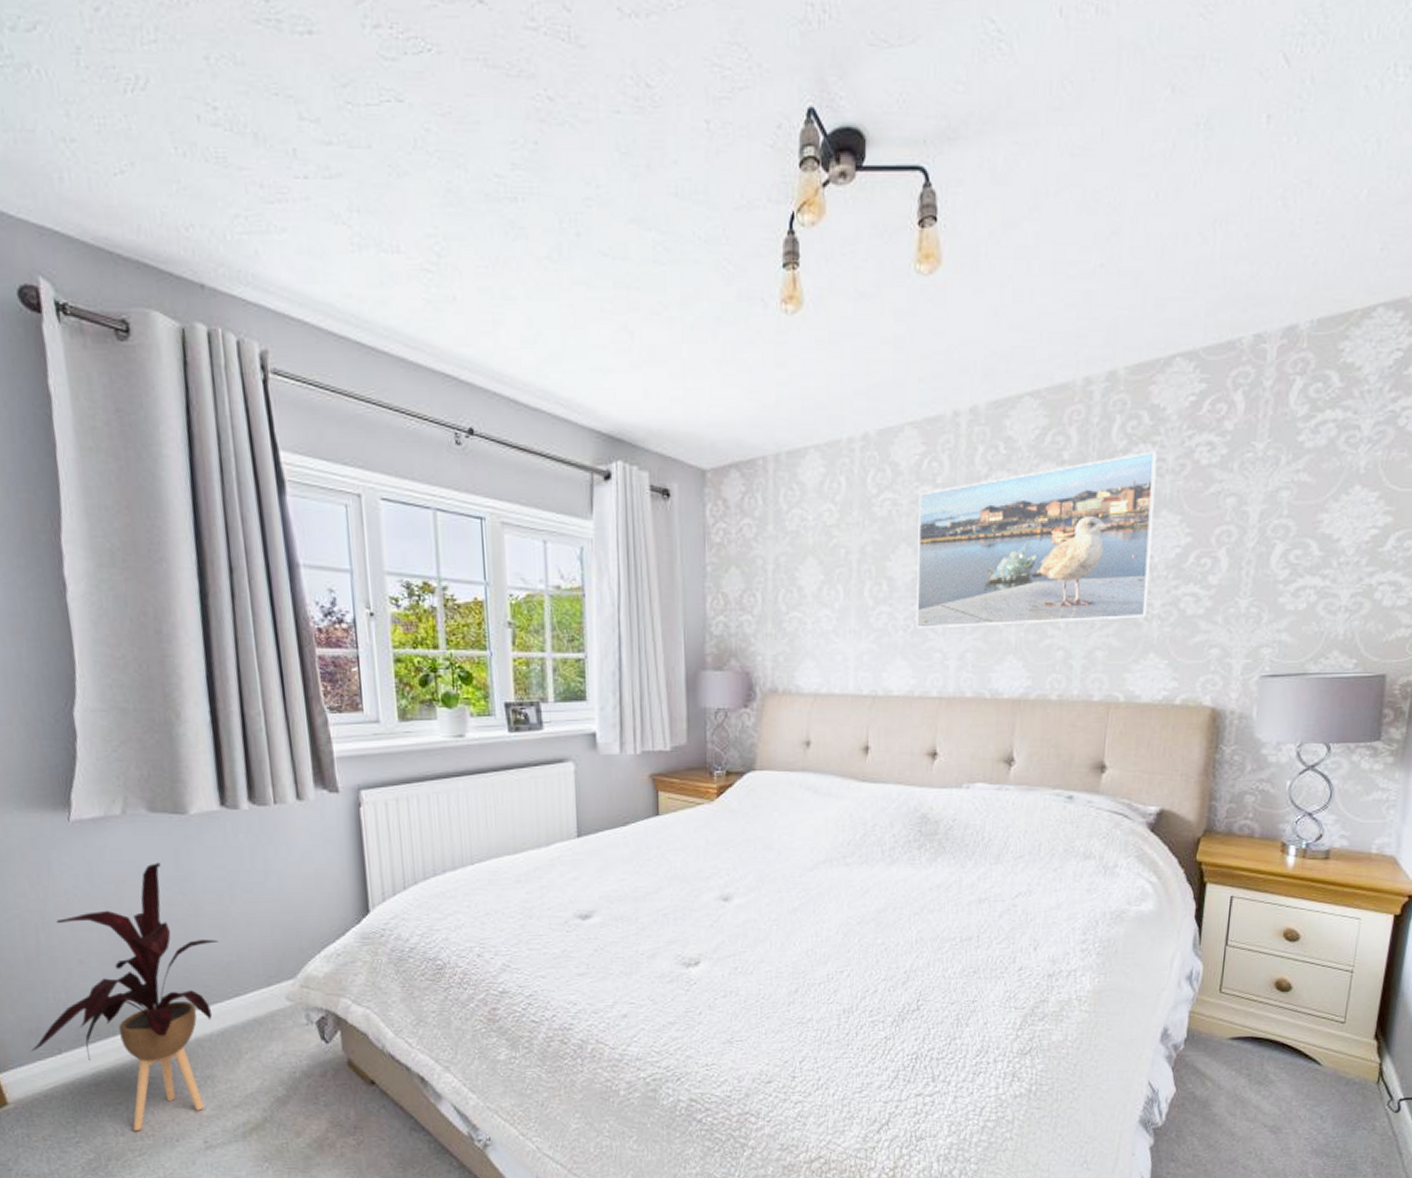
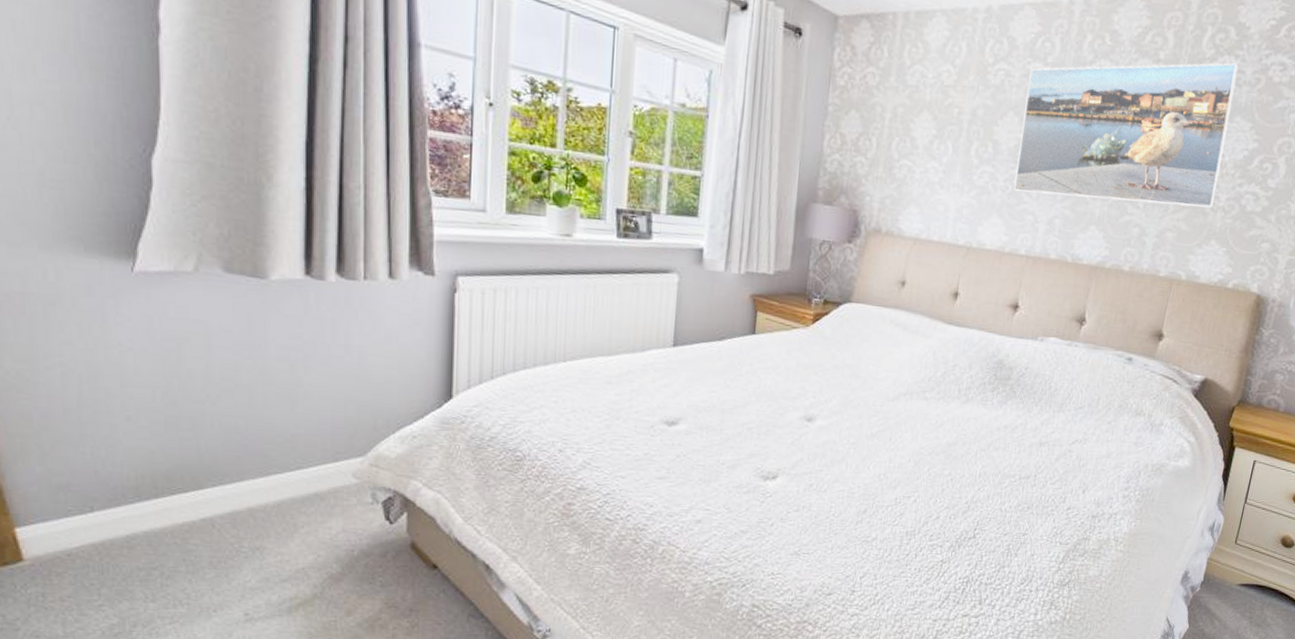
house plant: present [31,863,219,1132] -> none [58,325,286,599]

